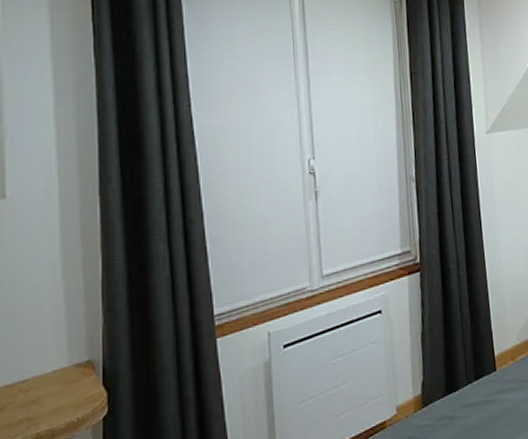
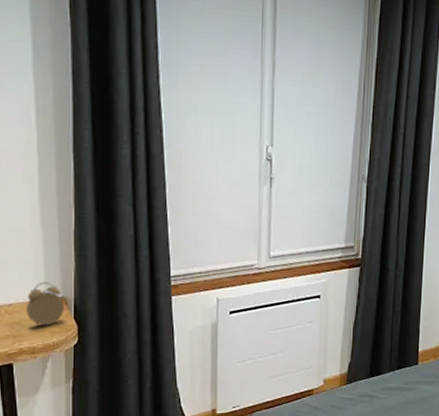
alarm clock: none [45,345,92,403] -> present [26,282,65,327]

